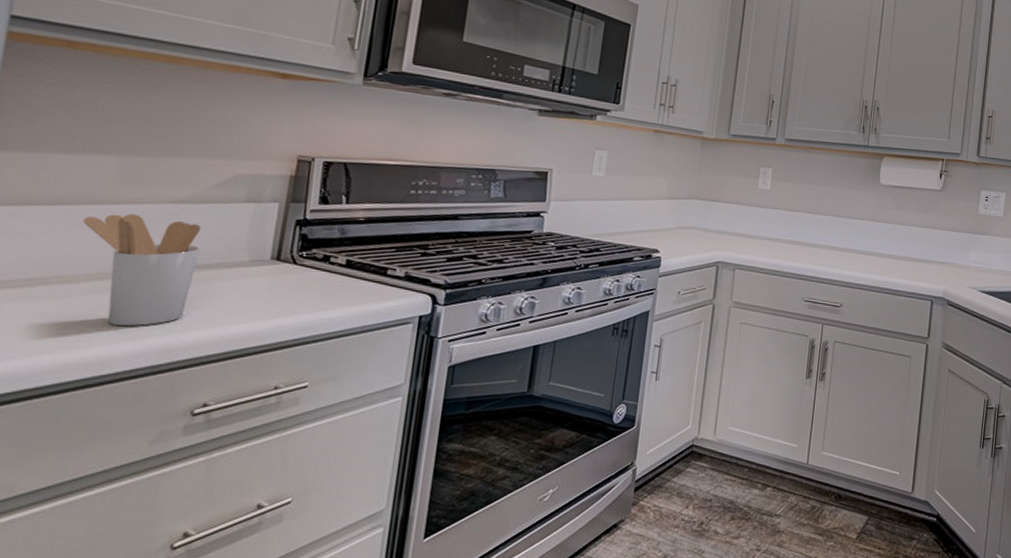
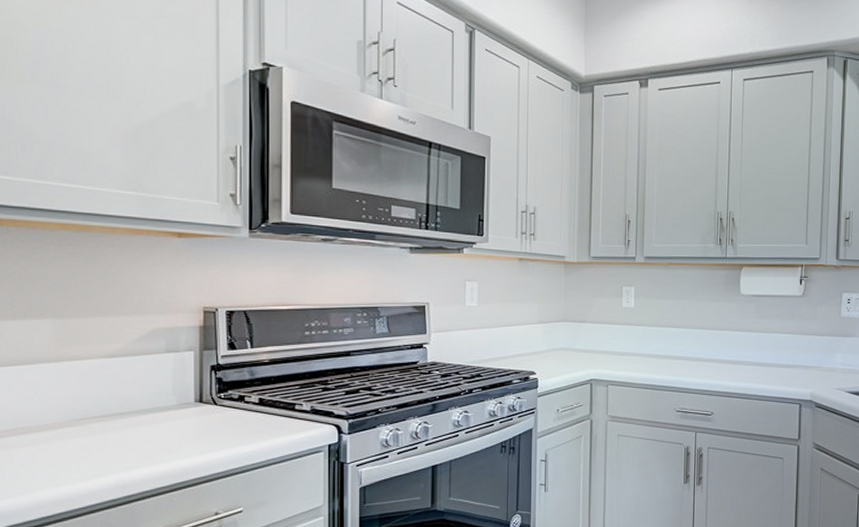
utensil holder: present [83,214,202,327] -> none [35,369,134,468]

